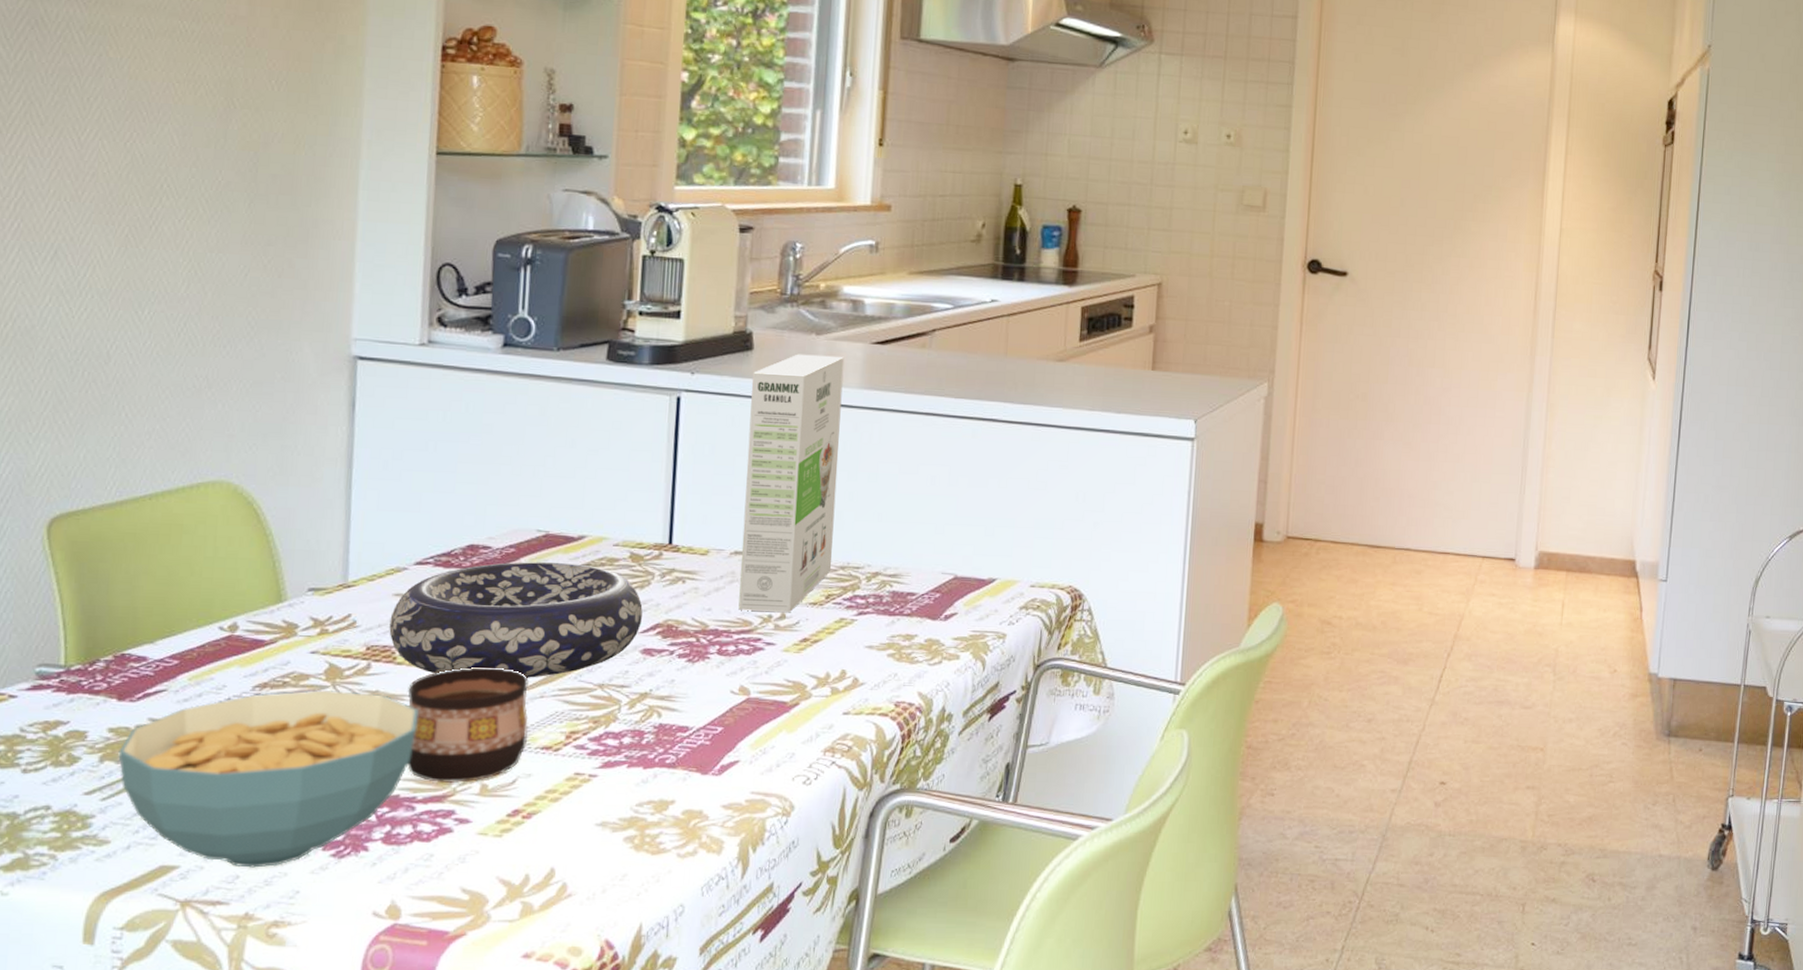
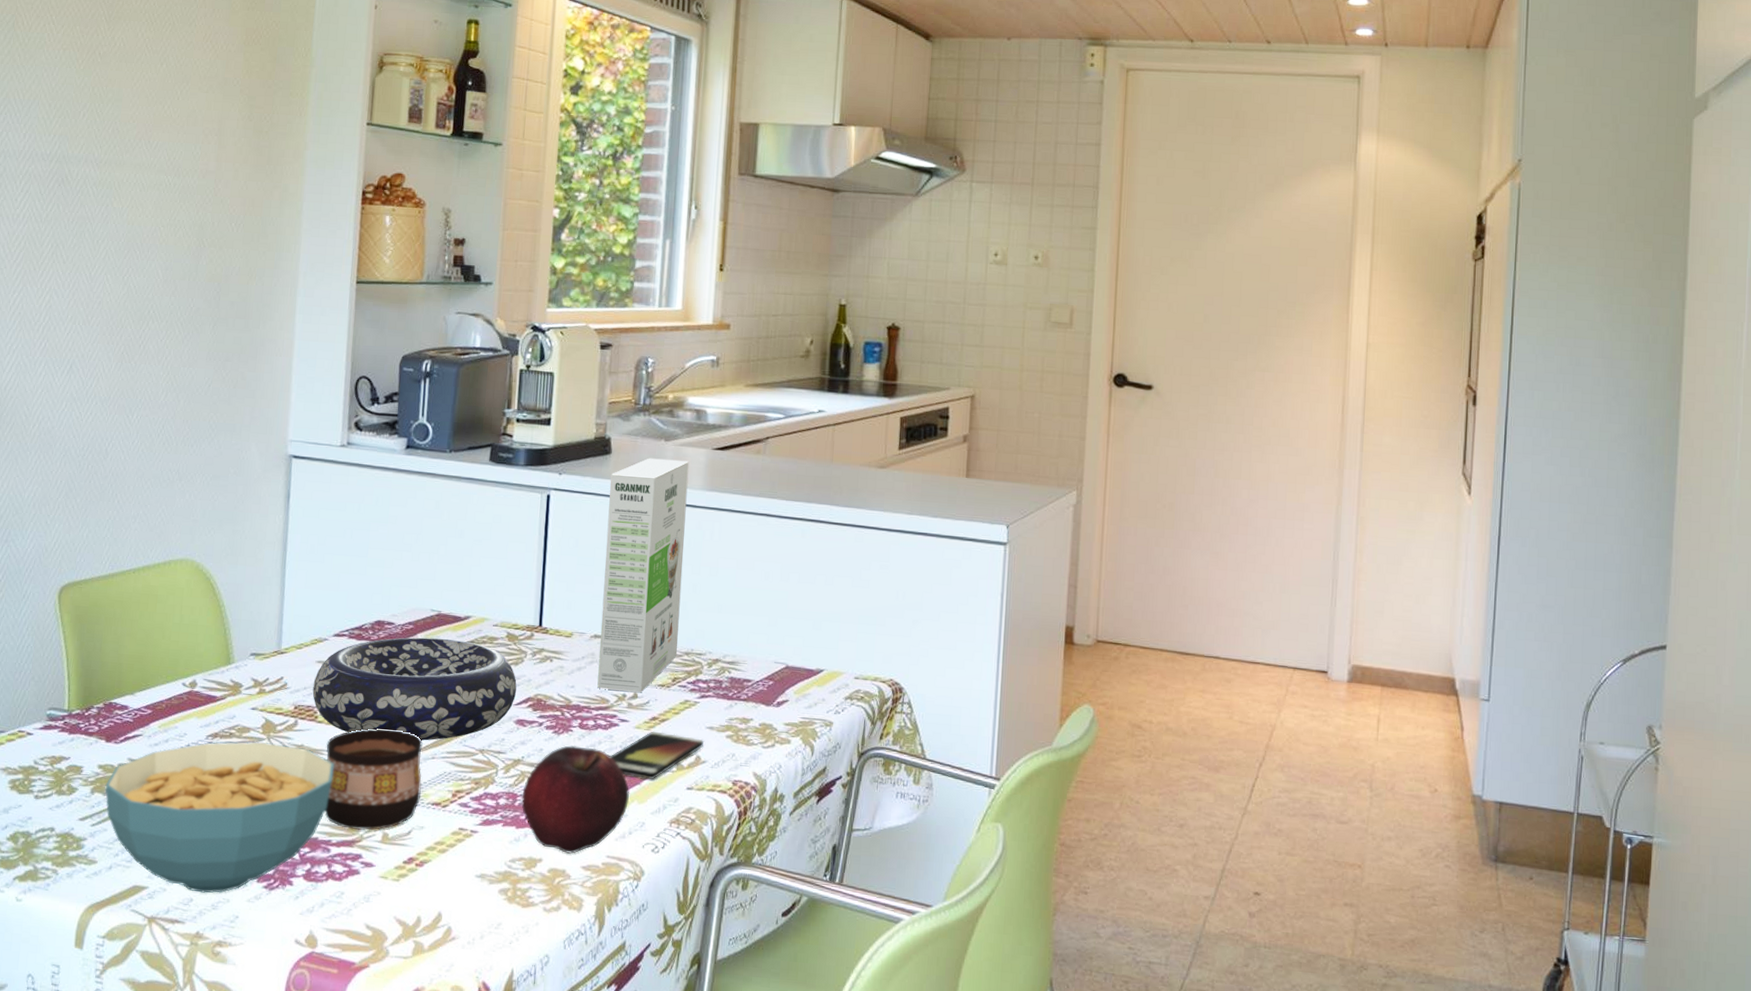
fruit: none [649,673,778,792] -> present [521,745,630,854]
smartphone: none [753,653,863,706] -> present [610,731,705,779]

